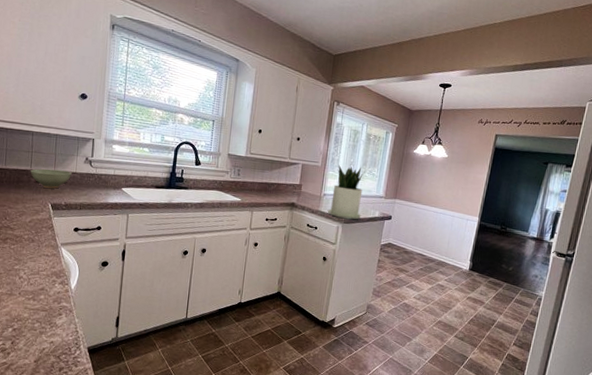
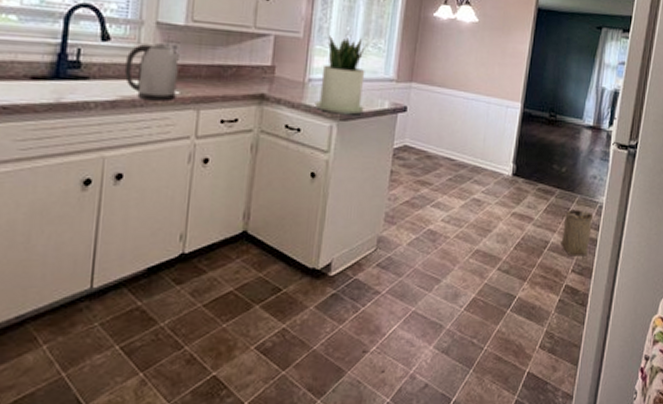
kettle: none [209,168,242,205] -> present [125,43,180,101]
basket: none [504,299,533,335] -> present [559,209,593,257]

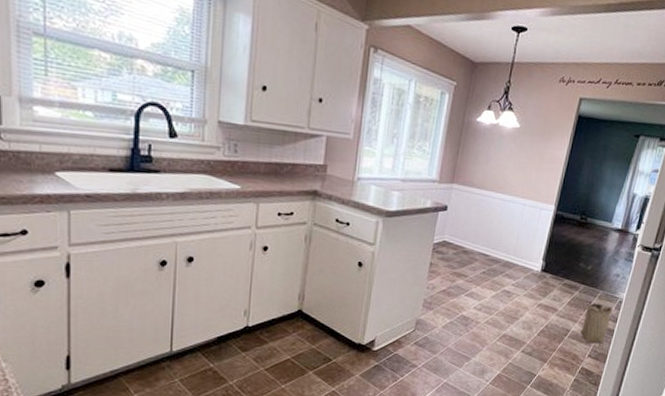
kettle: present [125,43,180,101] -> none [192,141,240,194]
planter: present [314,35,367,115] -> none [362,137,413,212]

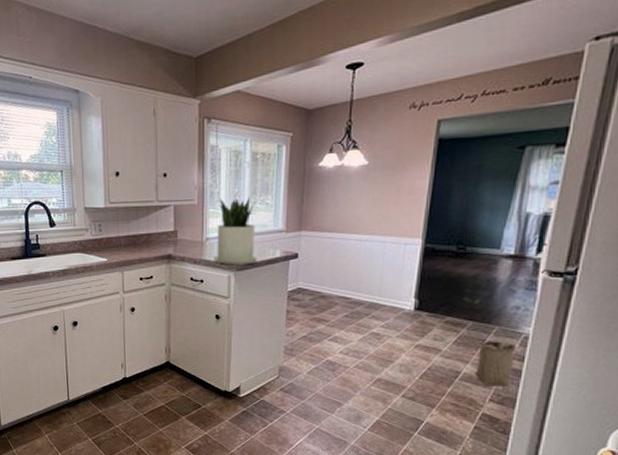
planter: none [362,137,413,212] -> present [213,197,257,266]

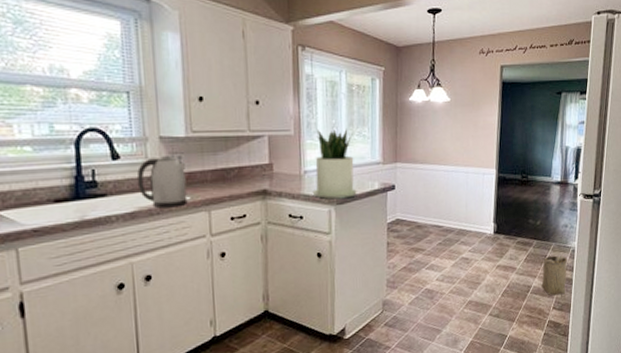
kettle: none [68,224,106,268] -> present [137,156,188,208]

